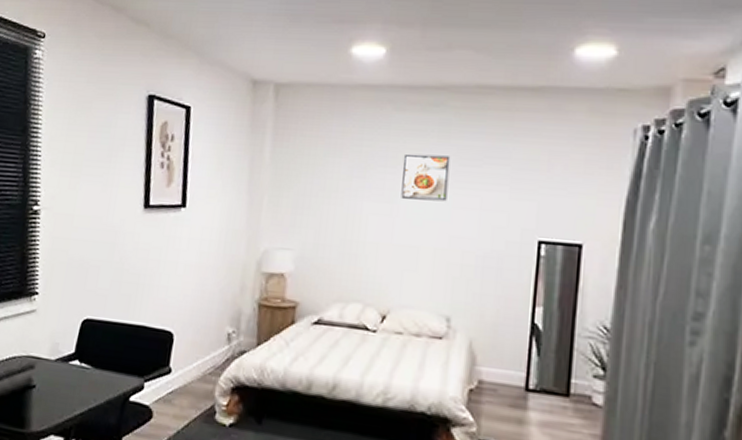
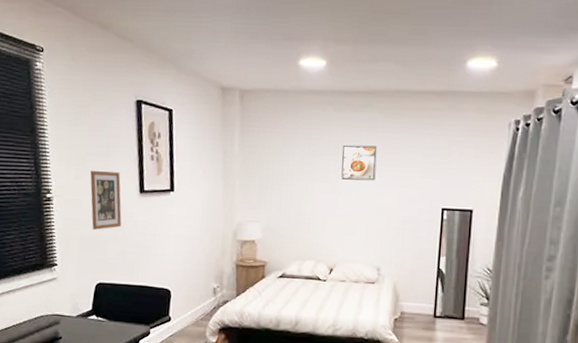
picture frame: none [83,179,122,252] -> present [90,171,122,230]

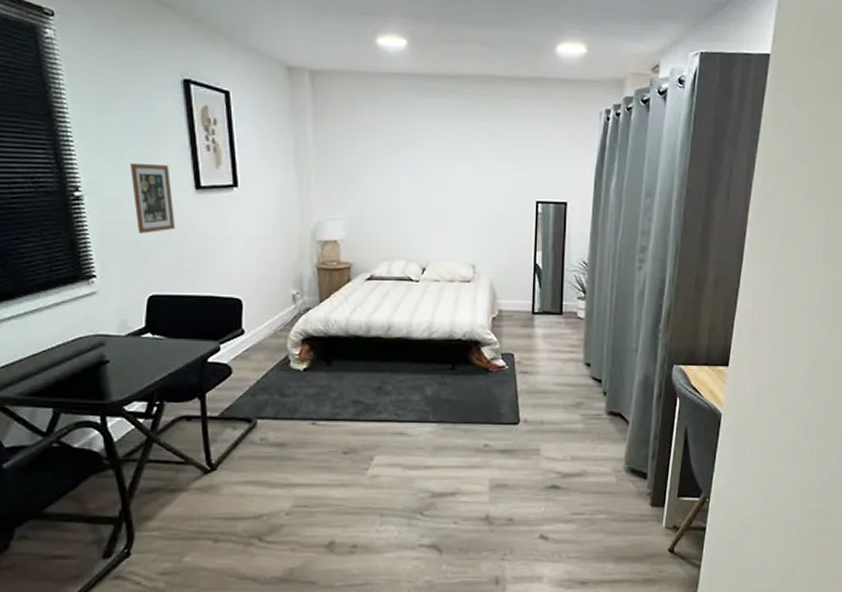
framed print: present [341,144,377,181] -> none [429,134,467,173]

